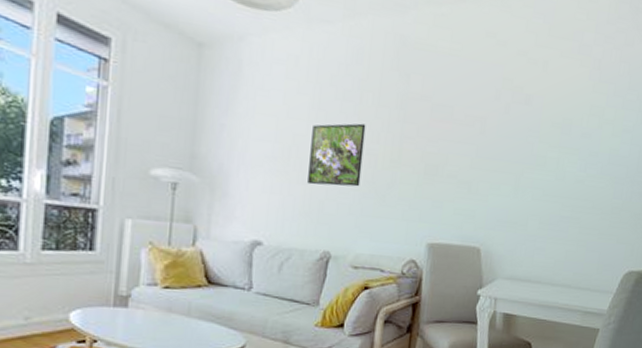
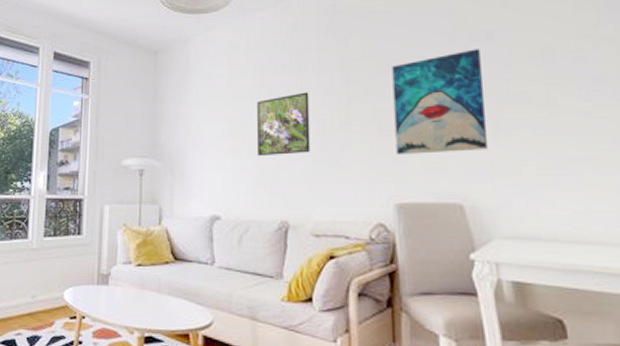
wall art: none [435,109,518,203] -> present [392,49,489,154]

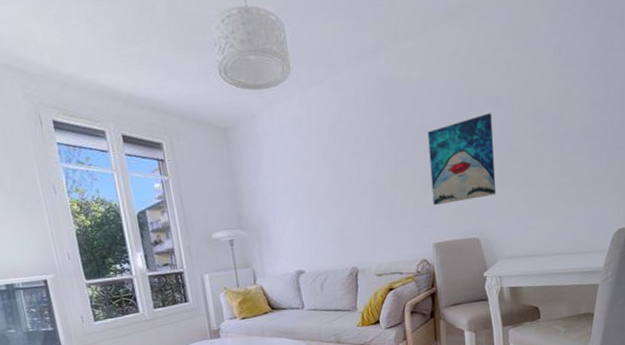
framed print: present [257,92,311,157] -> none [323,159,370,218]

